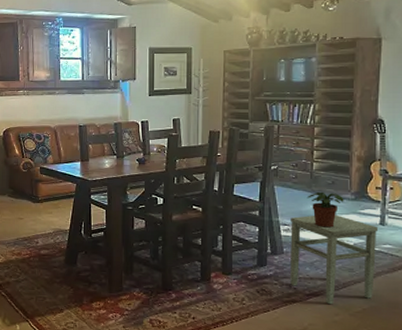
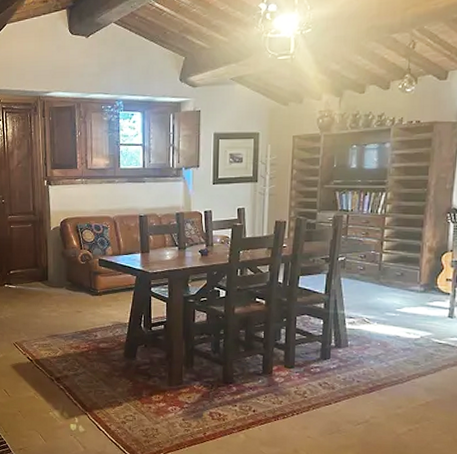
stool: present [290,214,379,305] -> none [354,307,447,398]
potted plant: present [307,191,344,228] -> none [374,283,413,321]

